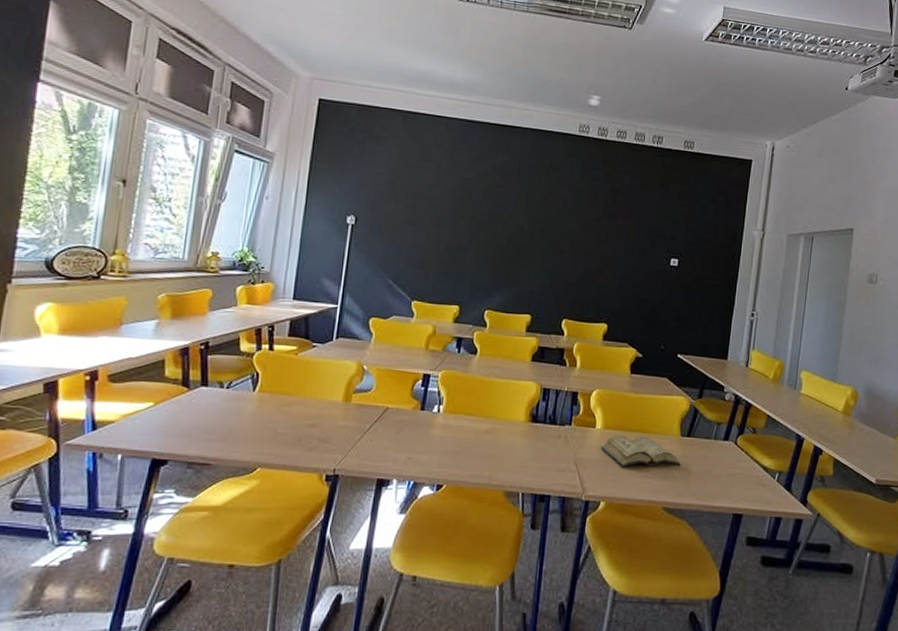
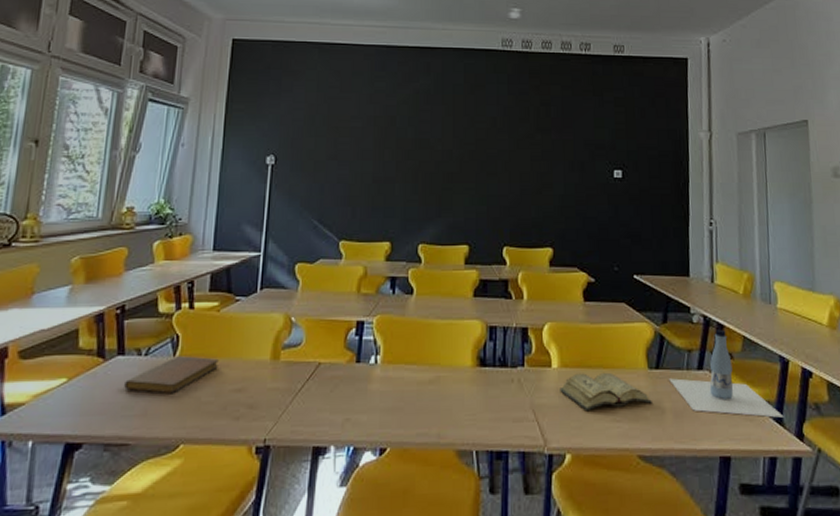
notebook: none [207,391,295,423] -> present [124,356,219,393]
bottle: none [698,407,793,486] -> present [669,329,784,418]

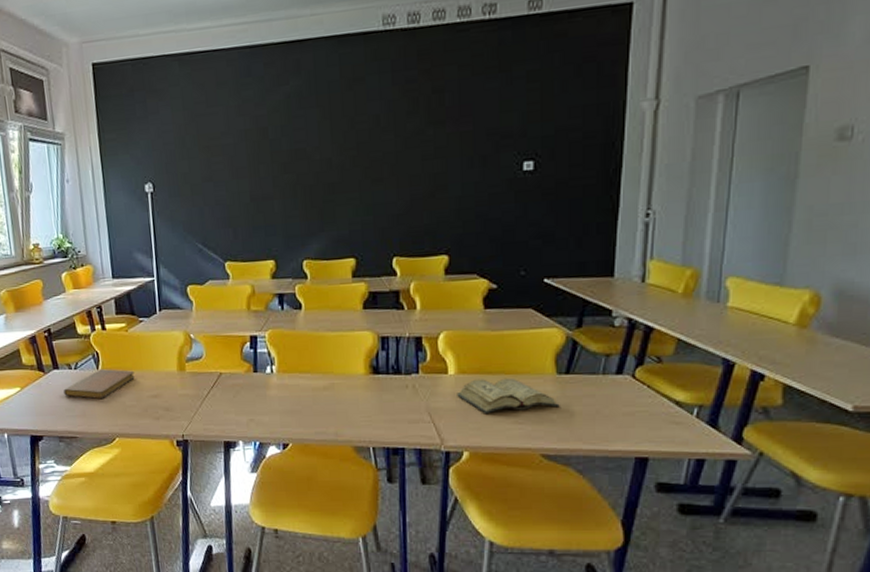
bottle: present [669,329,784,418] -> none [581,332,720,421]

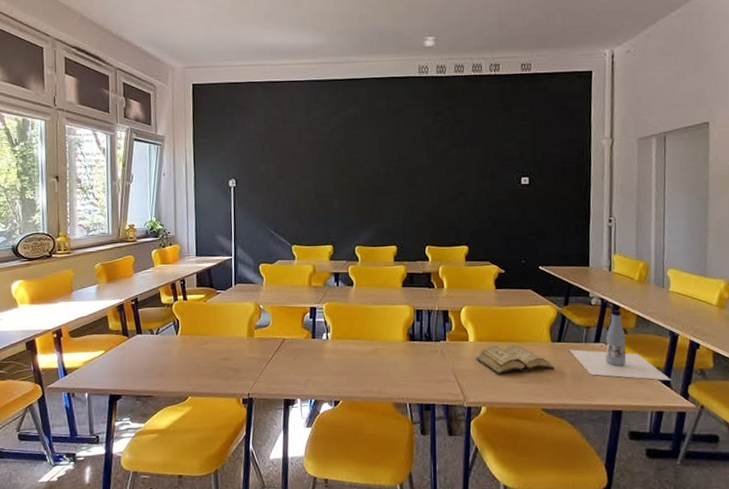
notebook: present [63,369,135,399] -> none [144,334,209,361]
bottle: none [581,332,720,421] -> present [569,309,672,381]

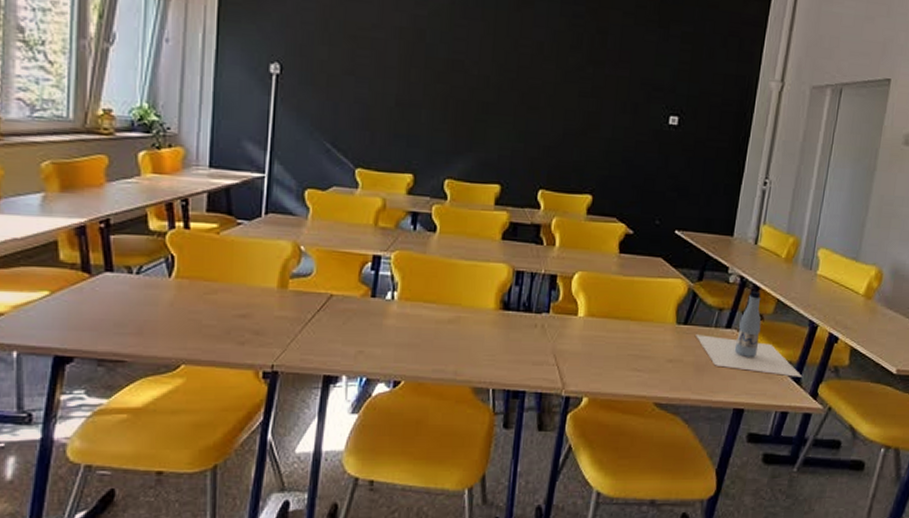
diary: present [476,345,554,375] -> none [583,323,676,360]

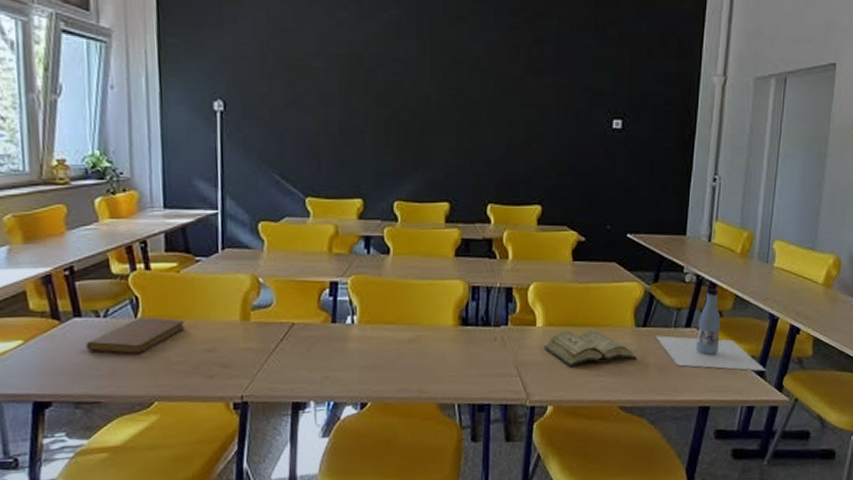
notebook: none [115,277,220,314] -> present [86,317,185,354]
diary: none [583,323,676,360] -> present [544,330,637,367]

